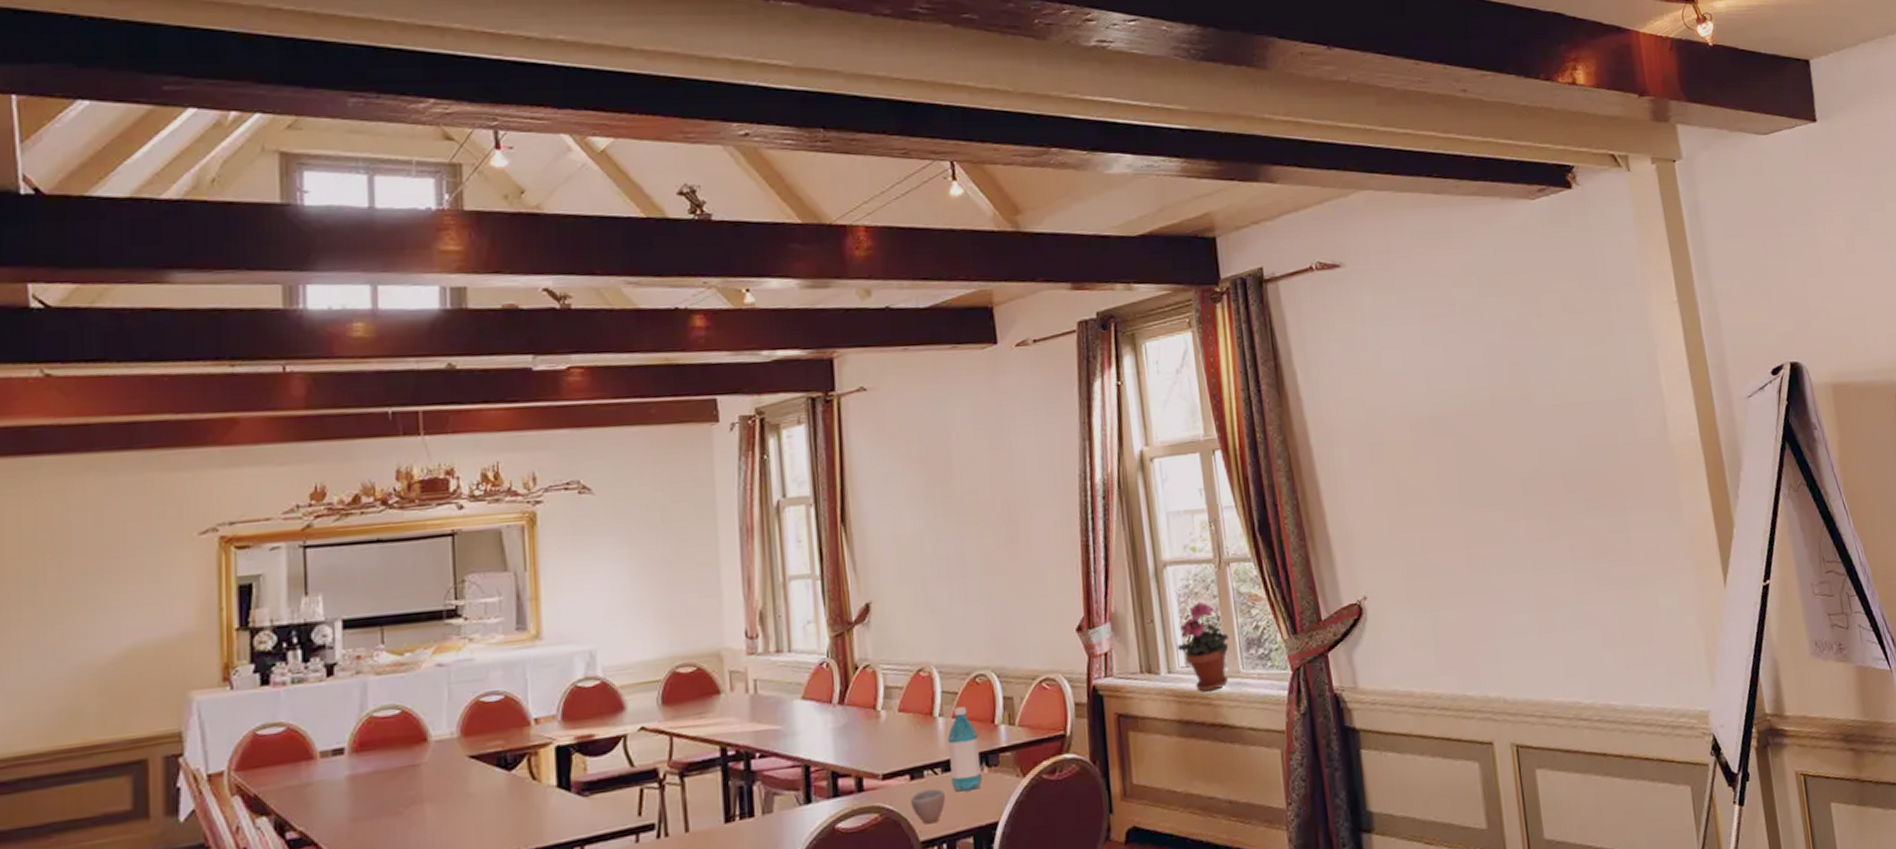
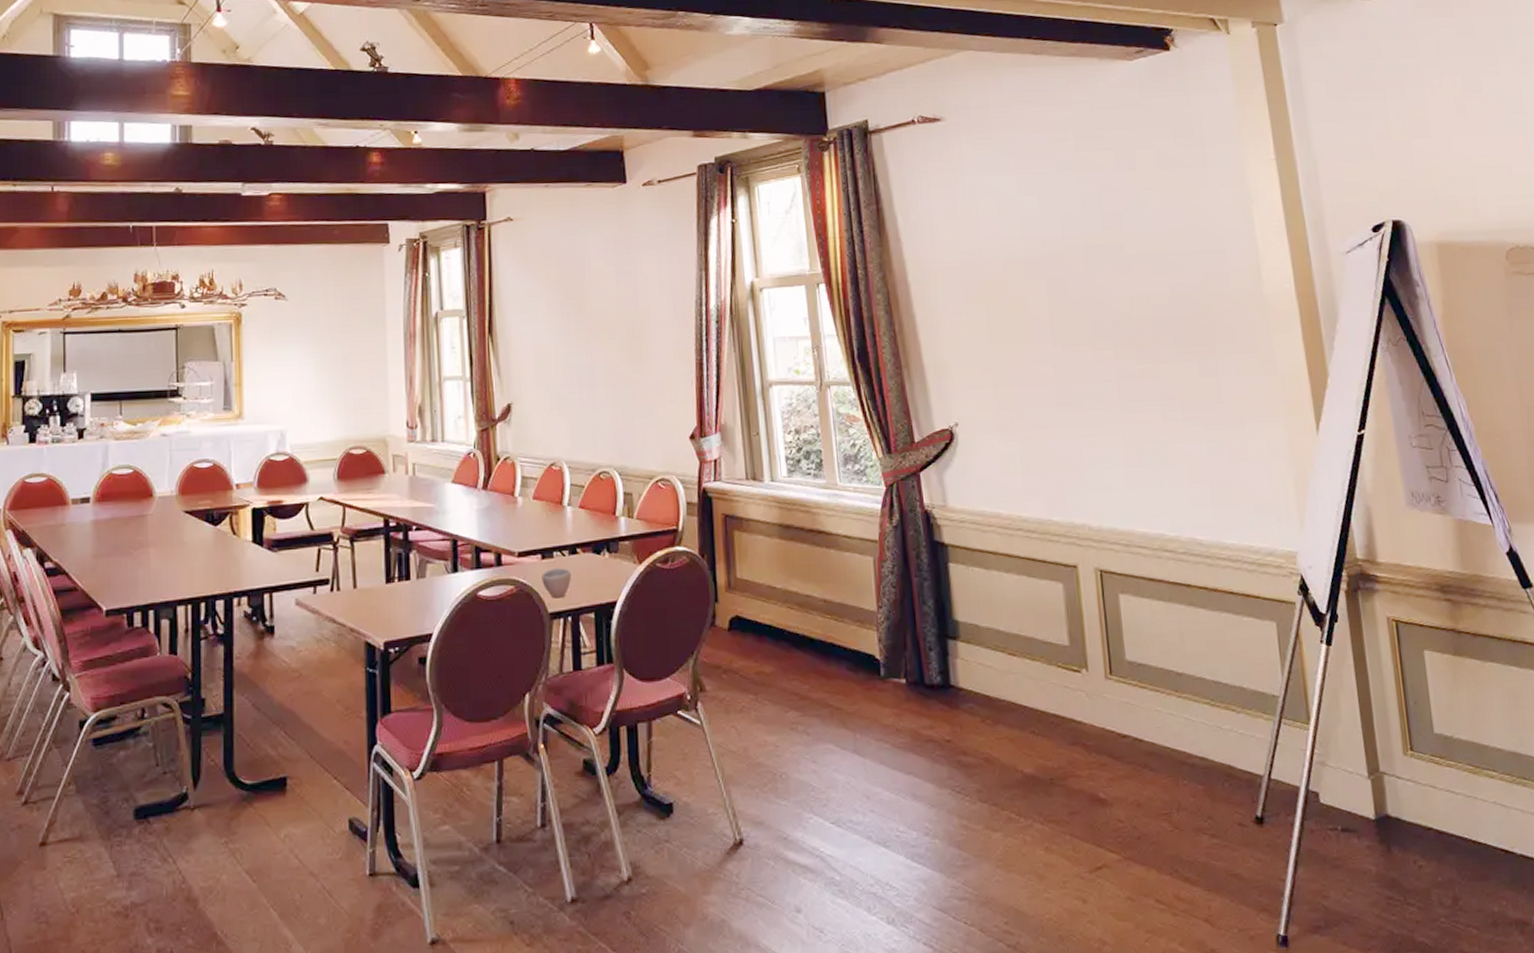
water bottle: present [947,706,982,792] -> none [574,498,603,573]
potted plant: present [1177,601,1230,692] -> none [780,419,828,500]

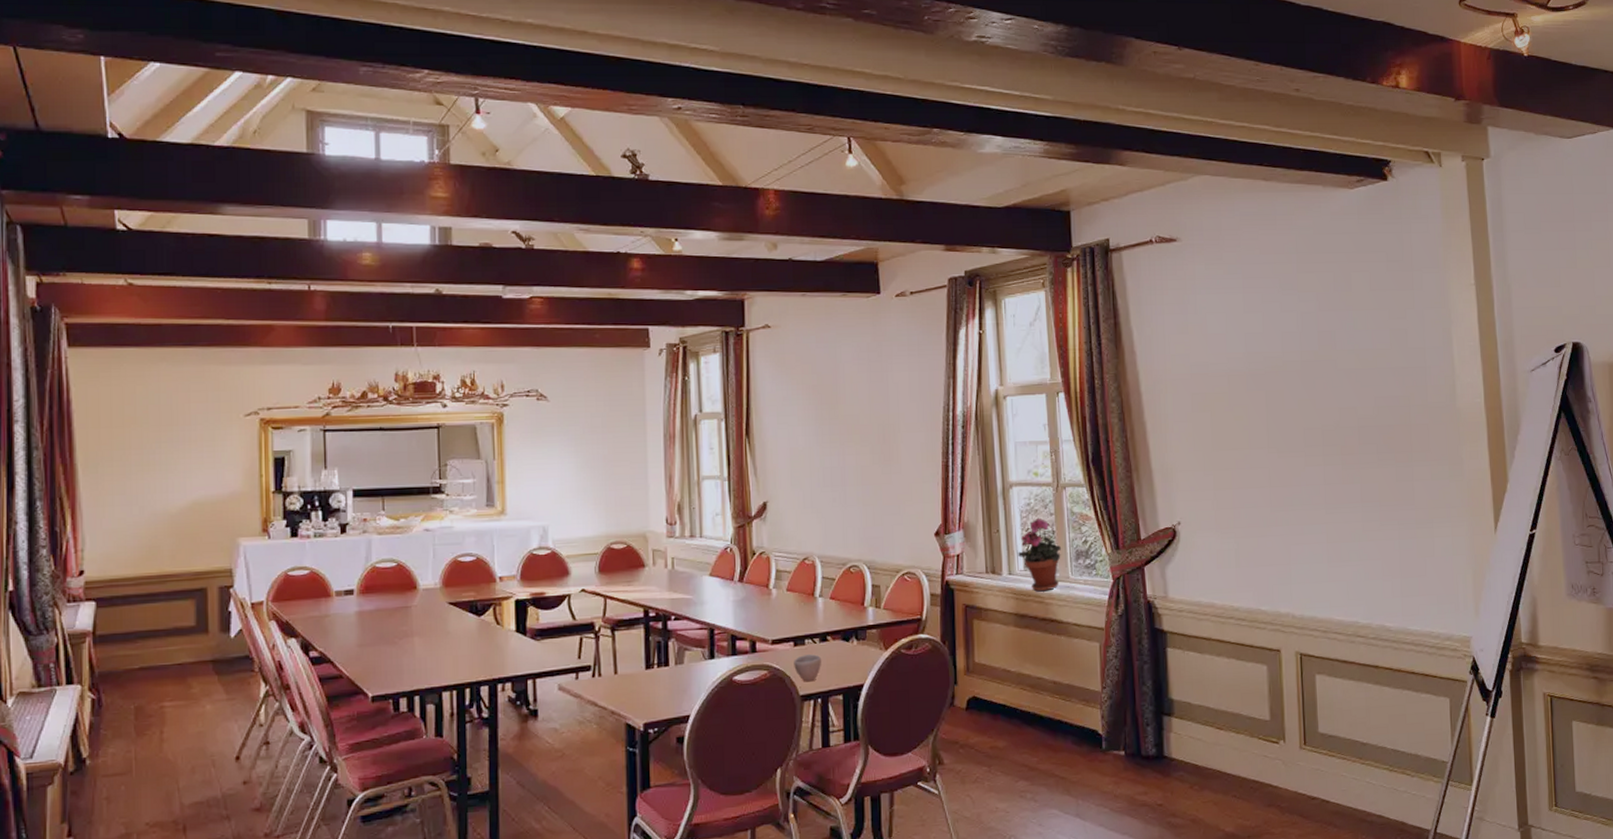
potted plant: none [780,419,828,500] -> present [1018,517,1062,592]

